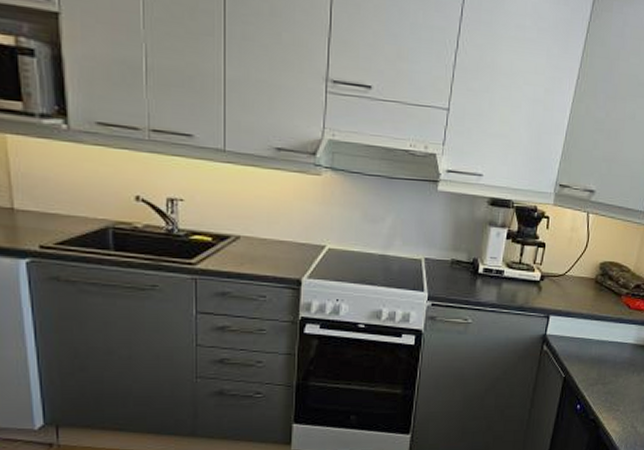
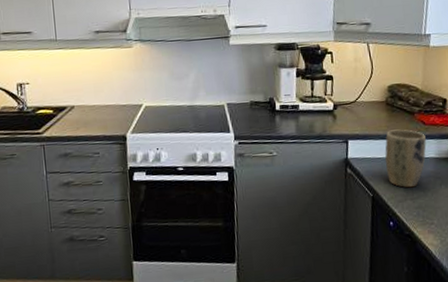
plant pot: none [583,310,628,372] -> present [385,129,426,188]

